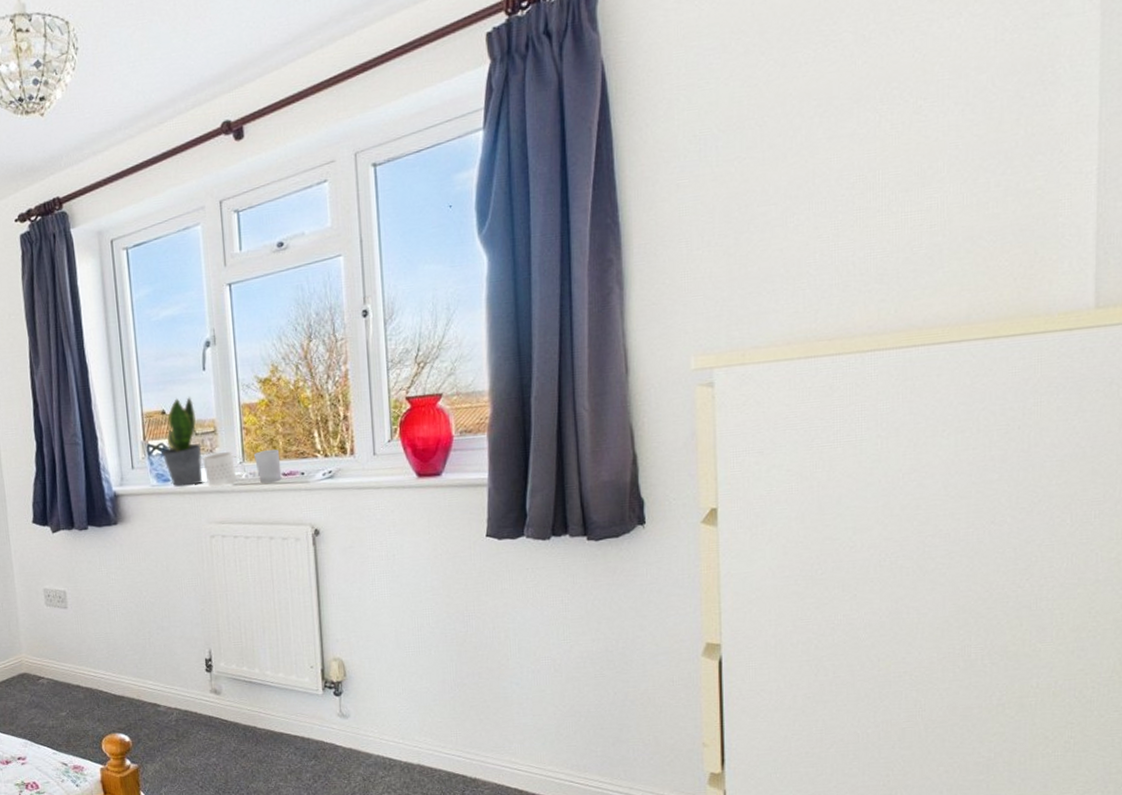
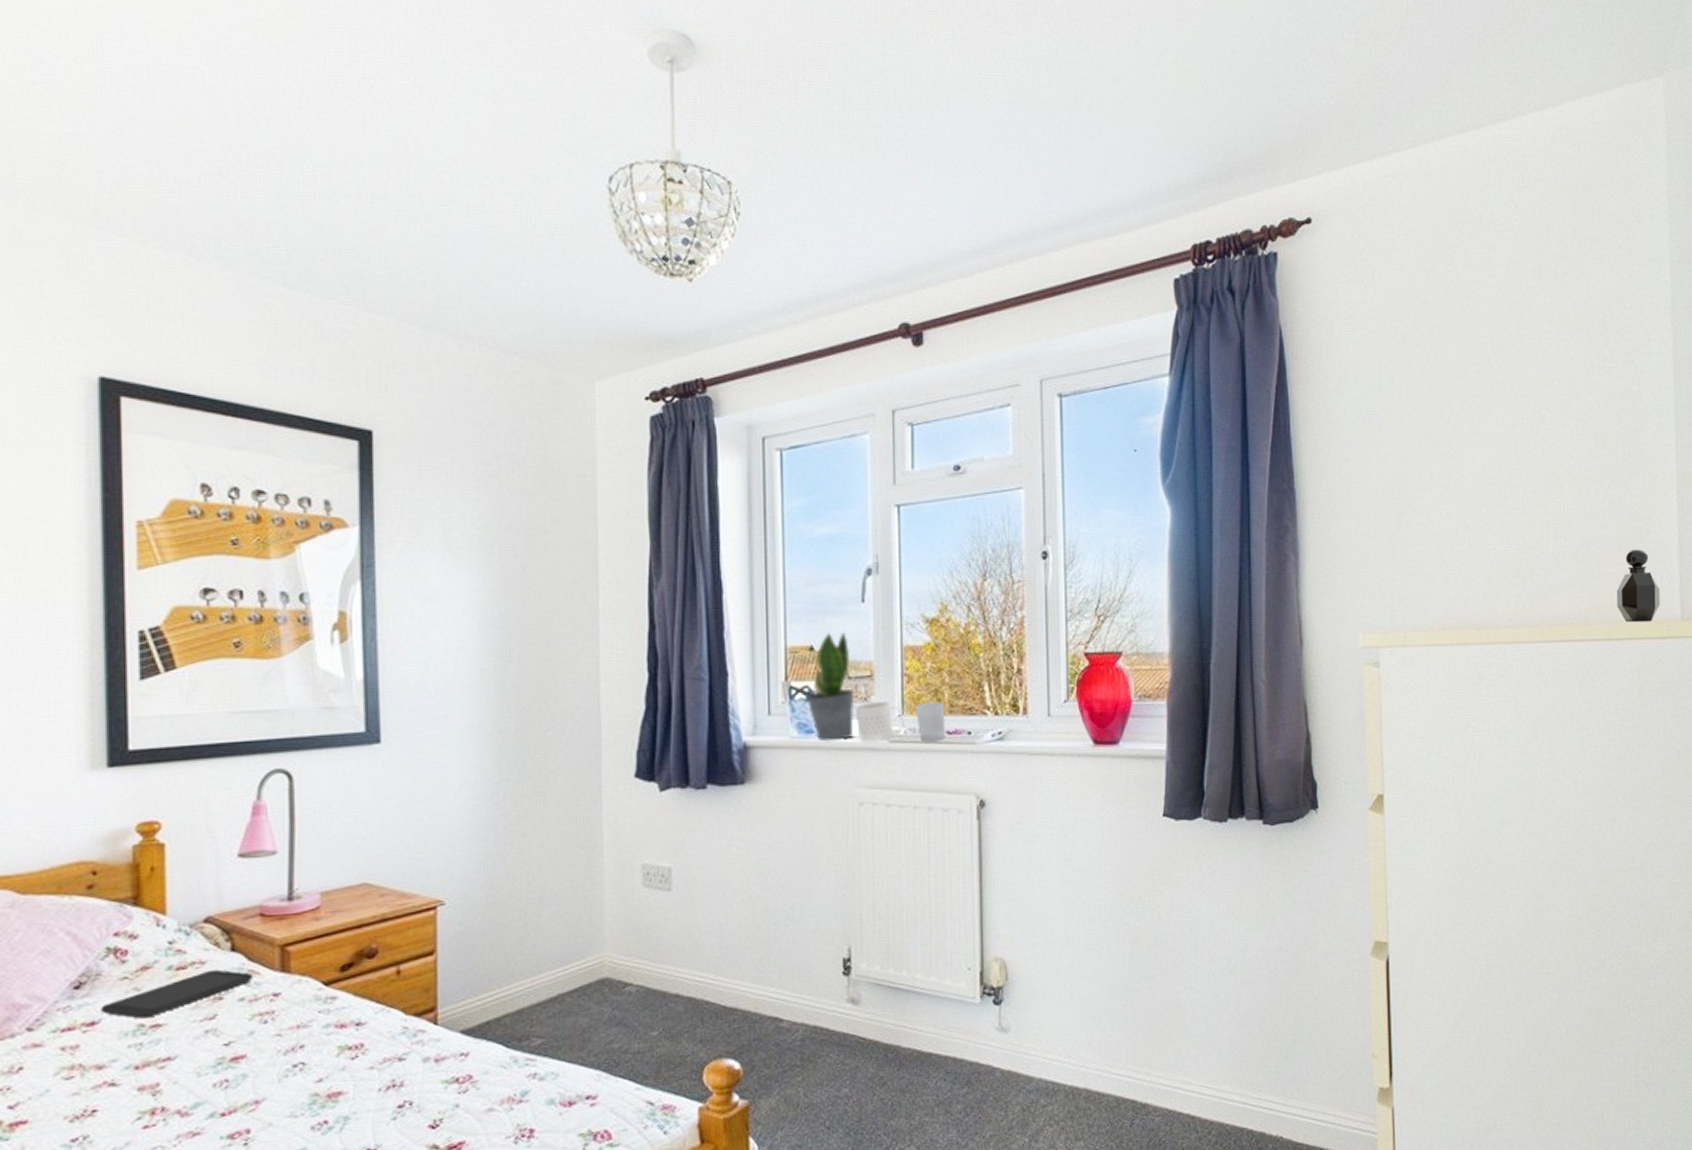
perfume bottle: none [1008,235,1068,318] -> present [1616,548,1660,623]

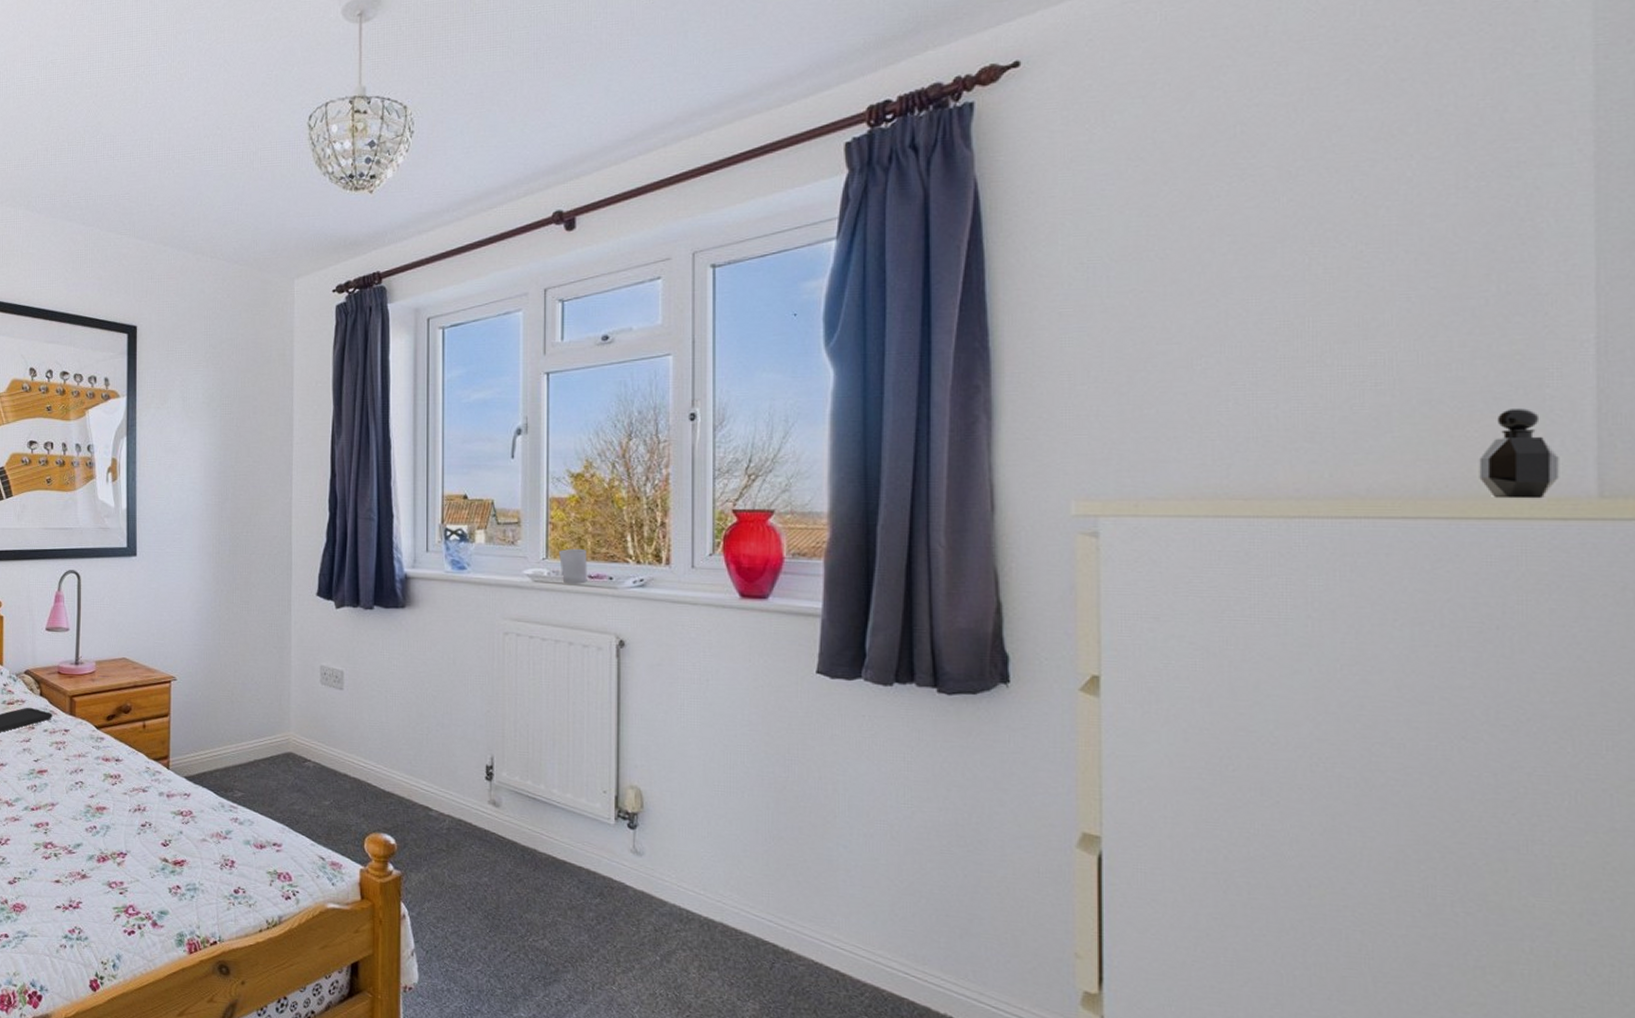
potted plant: present [806,631,855,742] -> none [460,483,503,578]
mug: present [855,702,904,745] -> none [503,546,548,582]

